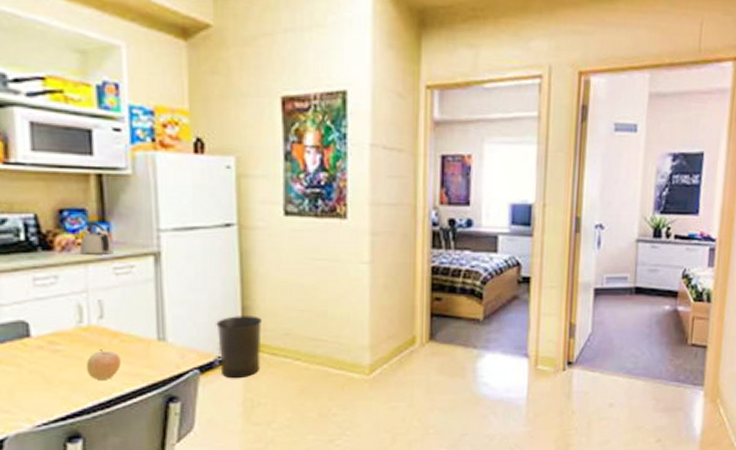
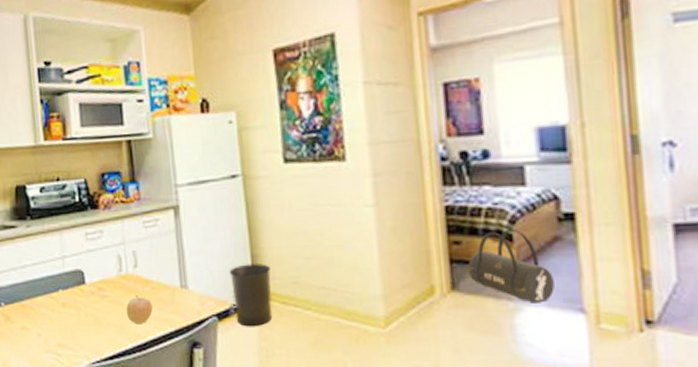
kettle: present [79,221,114,256] -> none [117,181,143,212]
duffel bag: none [445,288,509,350] -> present [468,228,555,303]

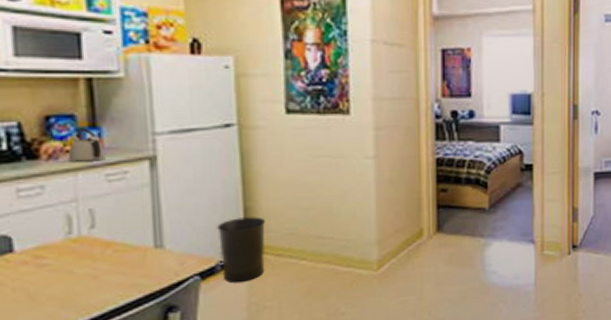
kettle: none [117,181,143,212] -> present [67,127,106,164]
fruit: present [126,295,153,323] -> none [76,261,115,294]
duffel bag: present [468,228,555,303] -> none [452,177,515,238]

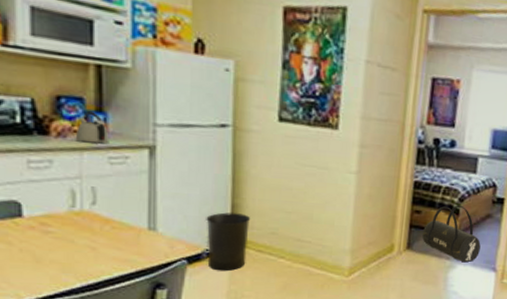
duffel bag: none [452,177,515,238] -> present [422,205,481,263]

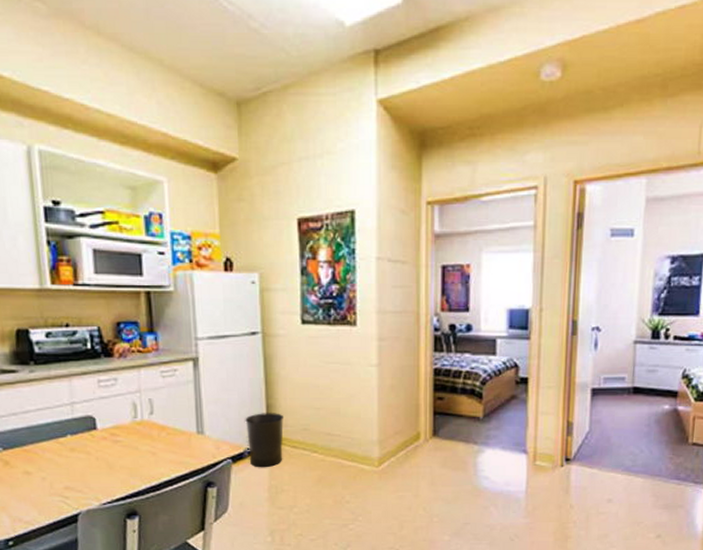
kettle: present [75,110,109,144] -> none [133,332,161,361]
duffel bag: present [422,205,481,263] -> none [447,388,508,446]

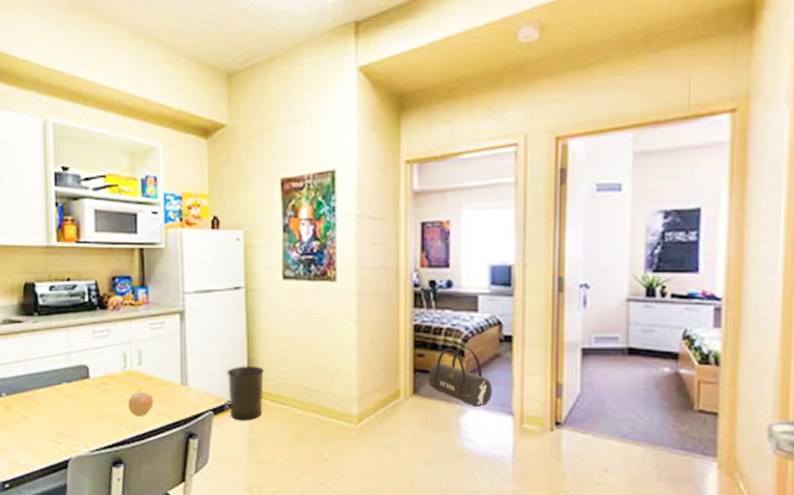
fruit: none [140,441,168,466] -> present [127,390,153,416]
duffel bag: none [447,388,508,446] -> present [428,346,492,407]

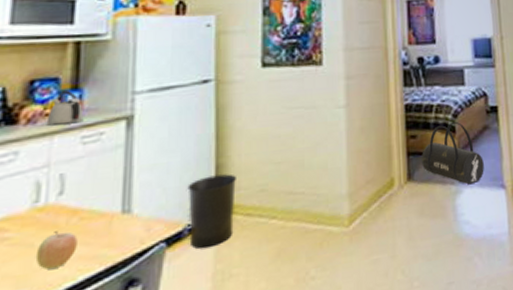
kettle: none [125,286,150,314] -> present [46,89,84,127]

